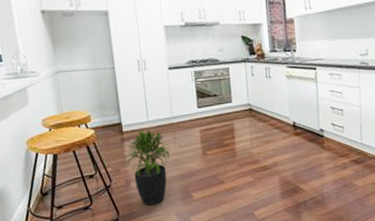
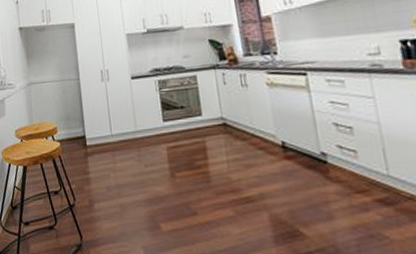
potted plant: present [124,129,172,206] -> none [87,144,137,233]

